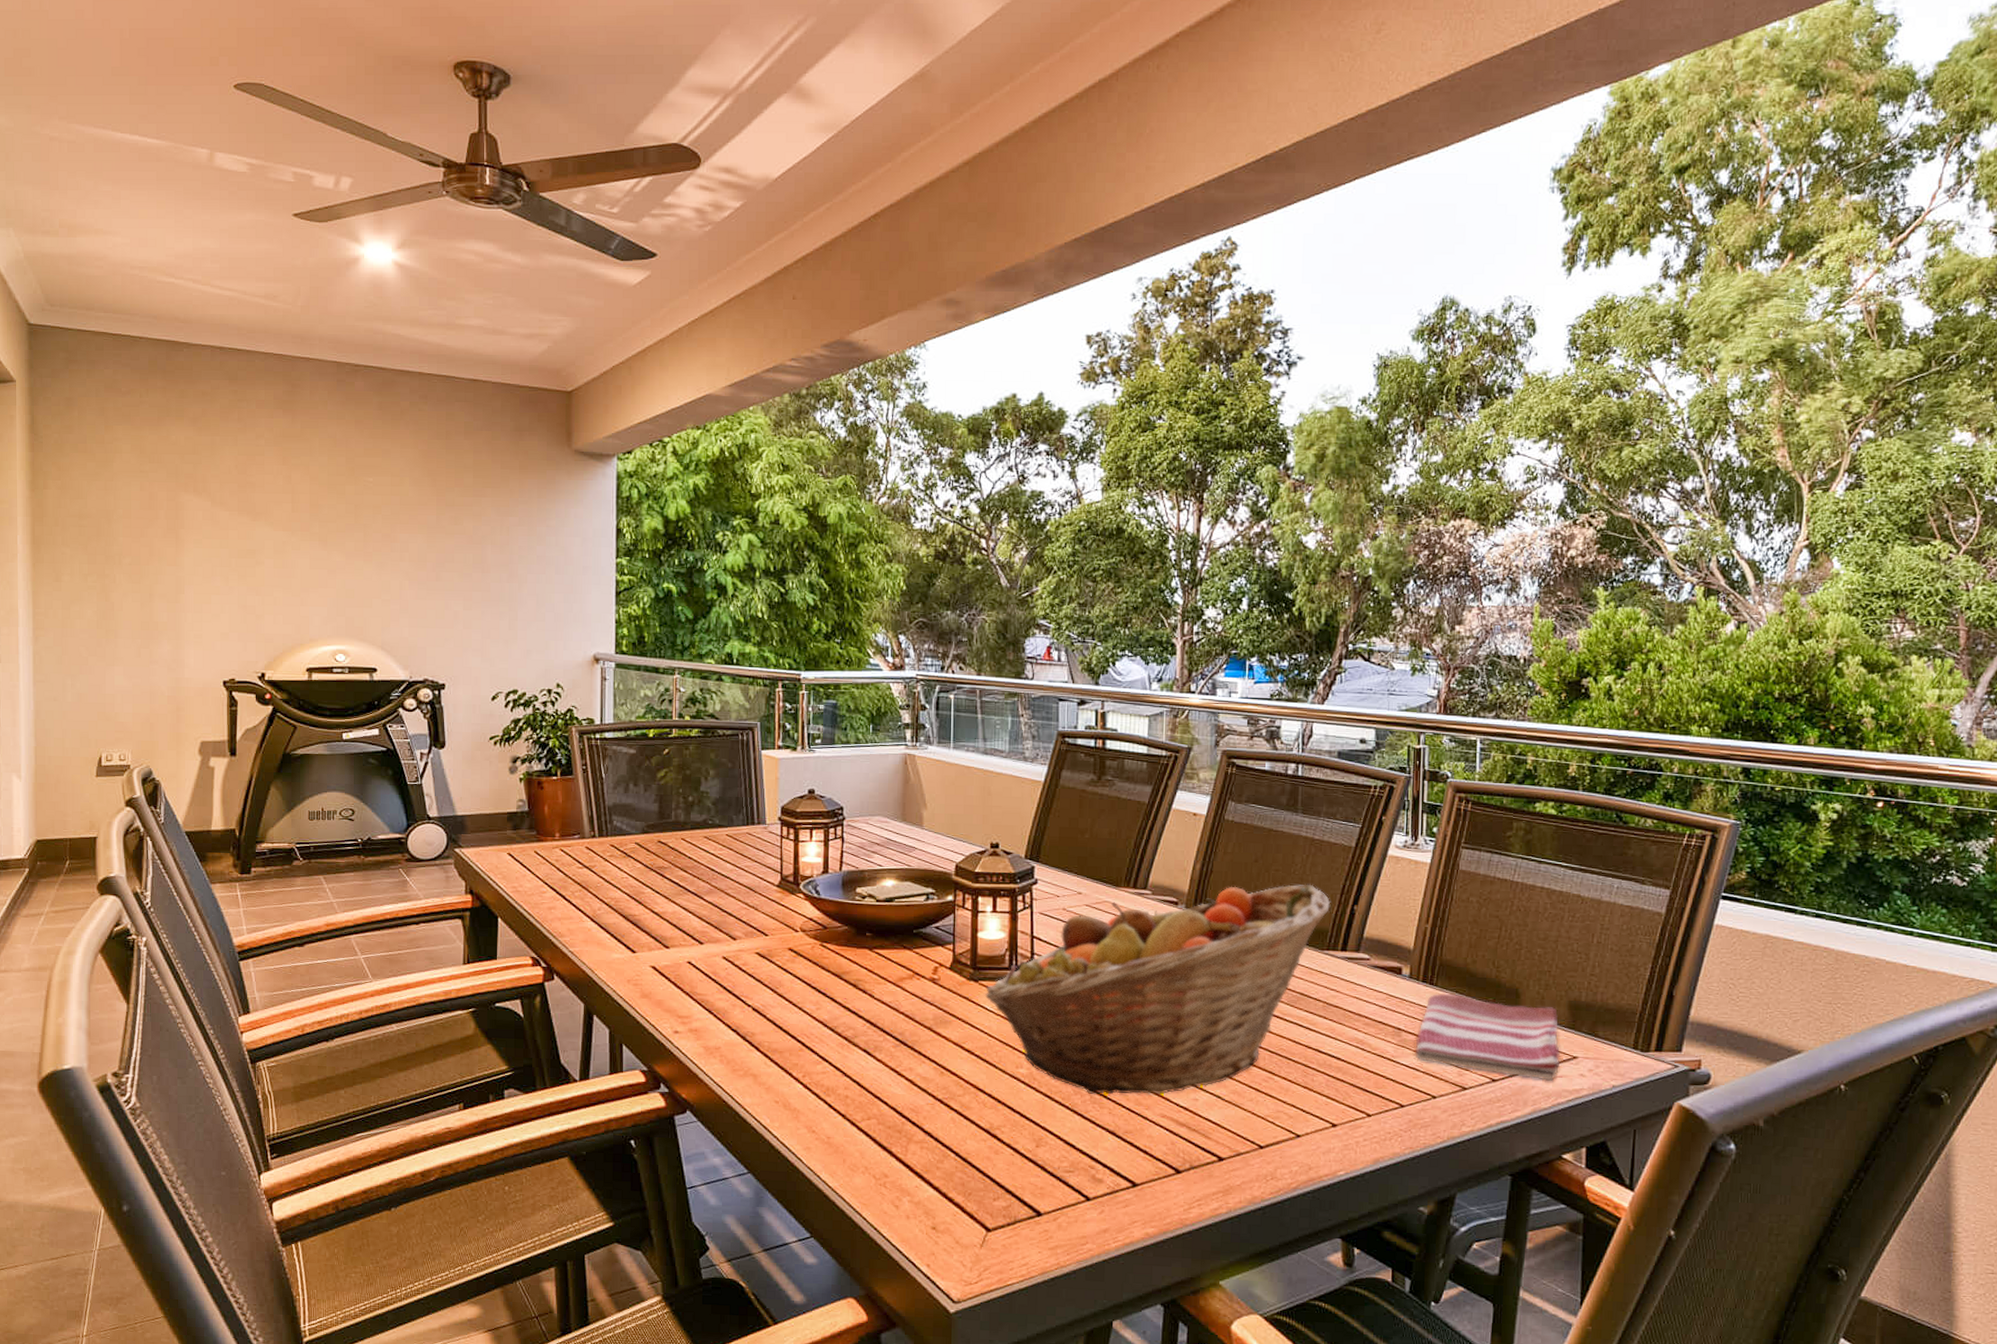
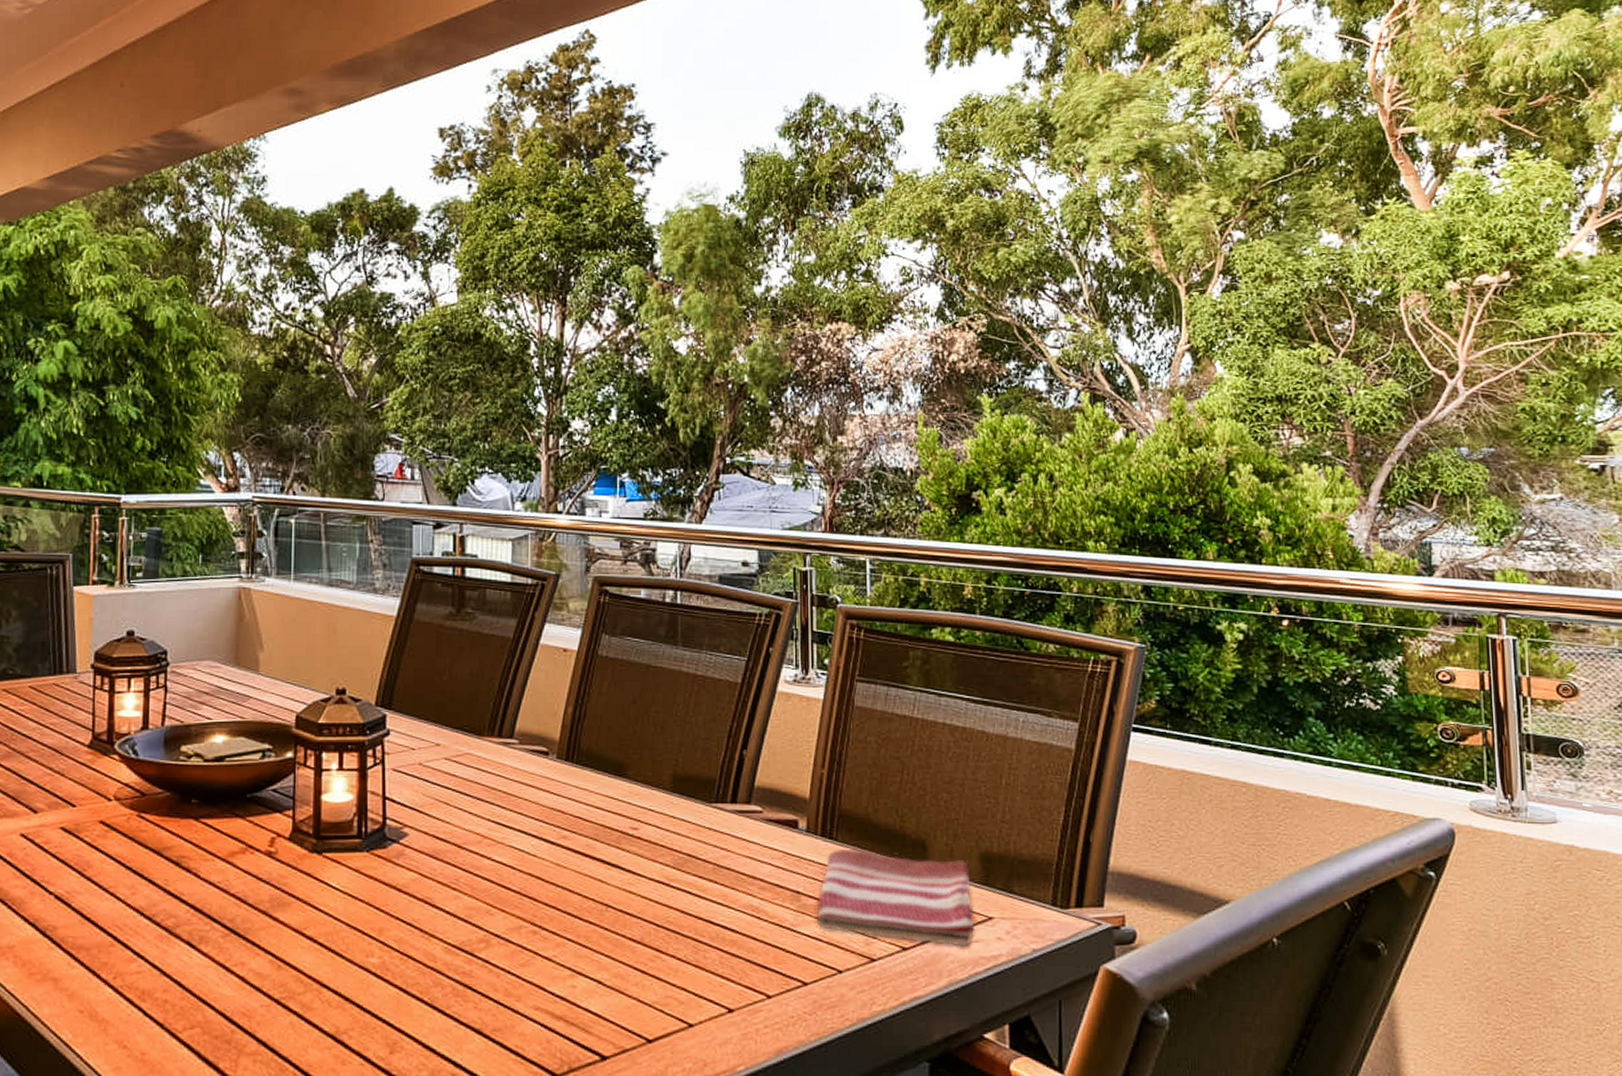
fruit basket: present [984,884,1331,1095] -> none [329,727,718,985]

